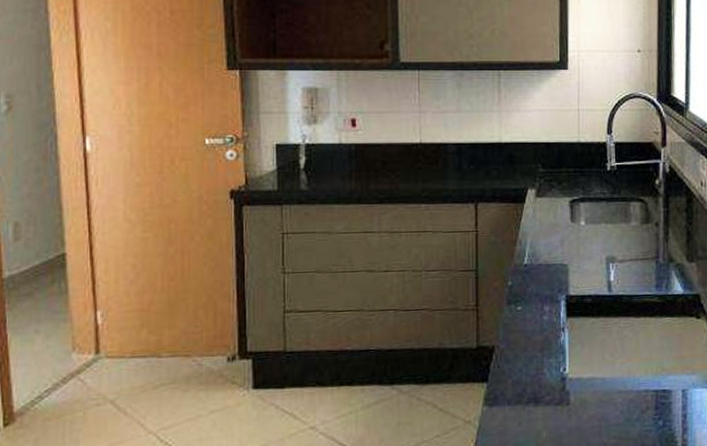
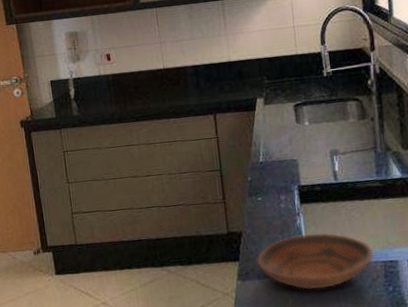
bowl: none [509,352,645,421] -> present [256,232,374,290]

